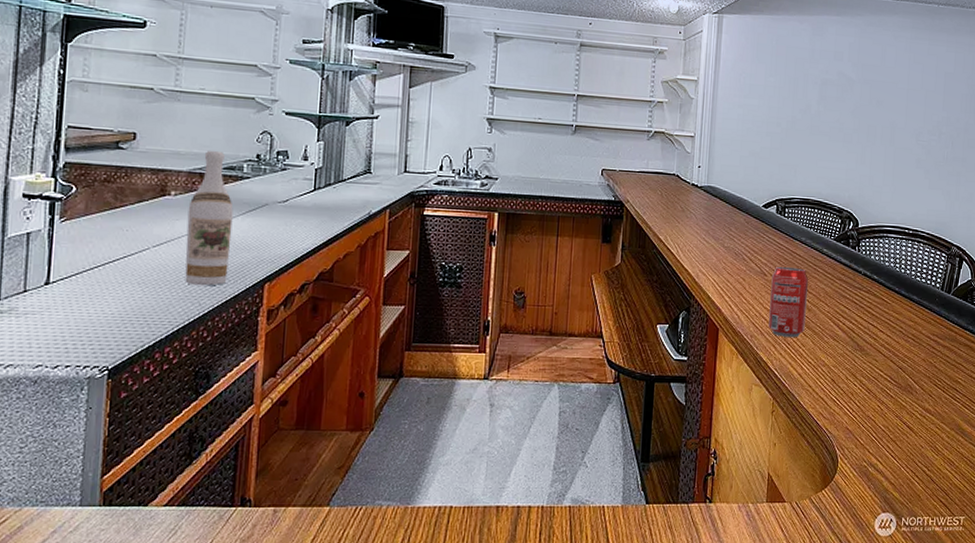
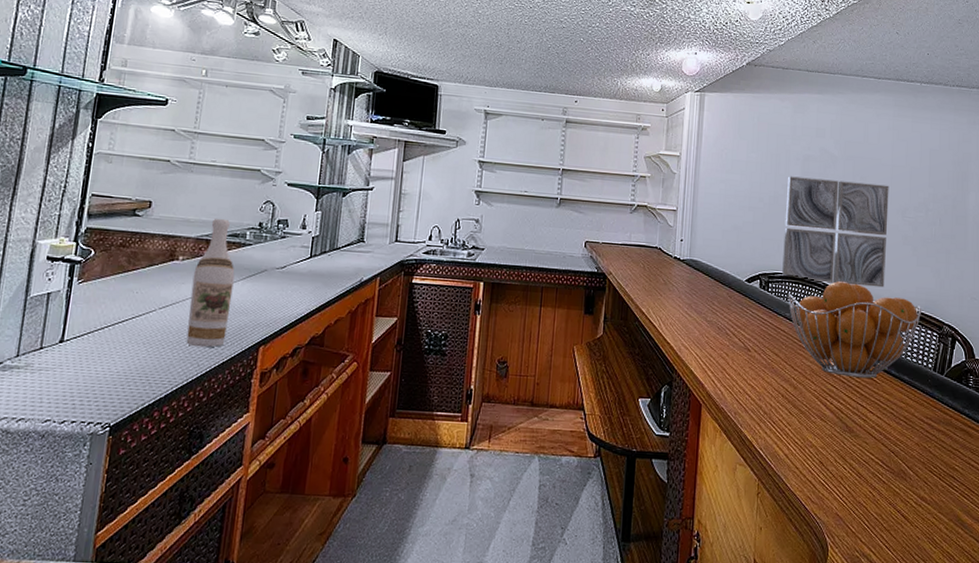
beverage can: present [768,266,808,337] -> none [753,342,793,416]
wall art: none [798,100,905,211] -> present [782,176,889,288]
fruit basket: none [803,205,933,299] -> present [787,281,922,379]

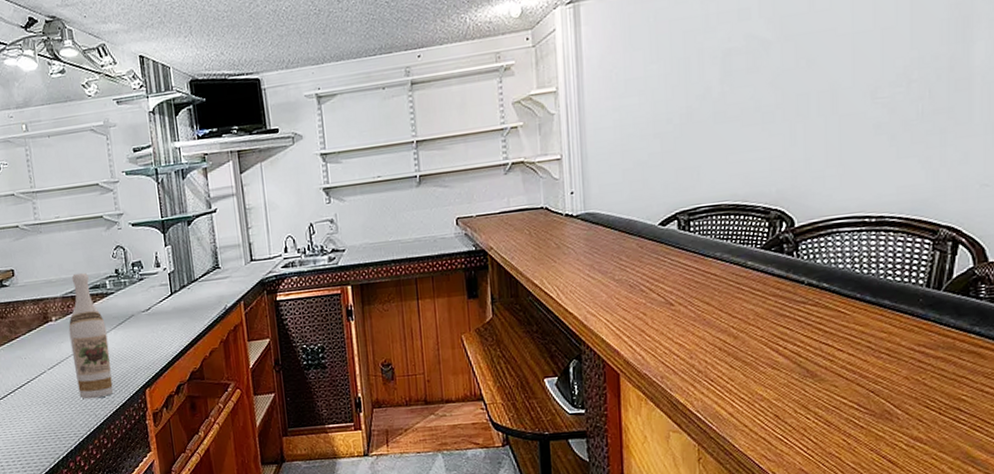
wall art: present [782,176,889,288] -> none [703,61,851,208]
fruit basket: present [787,281,922,379] -> none [716,199,907,314]

